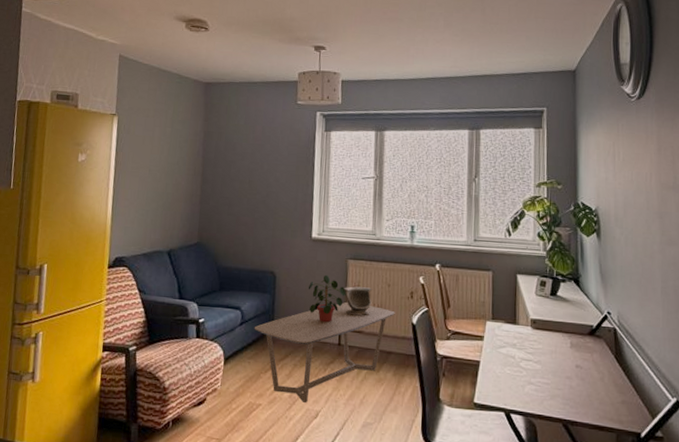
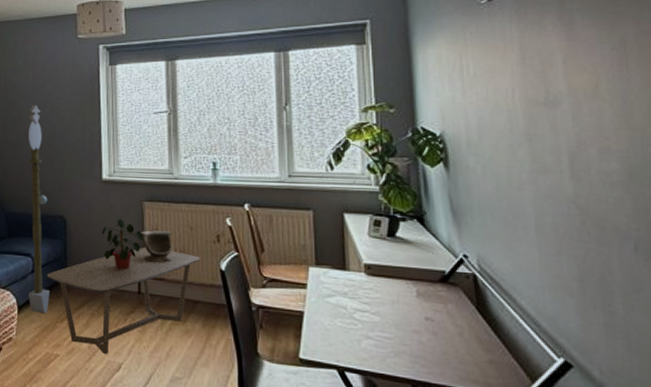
magic staff: none [234,164,260,365] -> present [27,105,50,314]

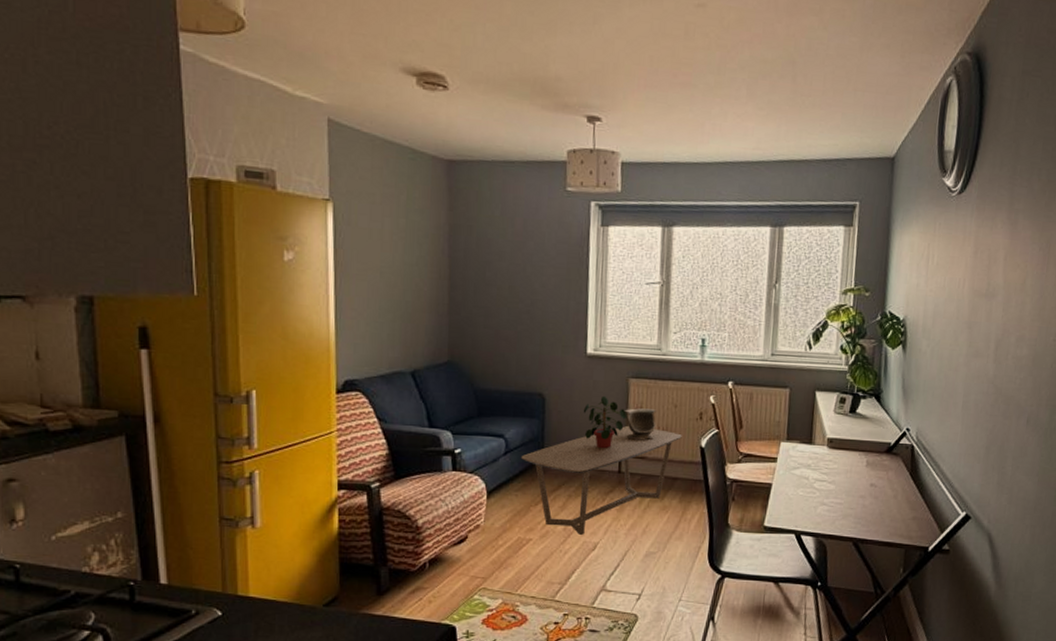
magic staff: present [27,105,50,314] -> none [498,265,525,498]

